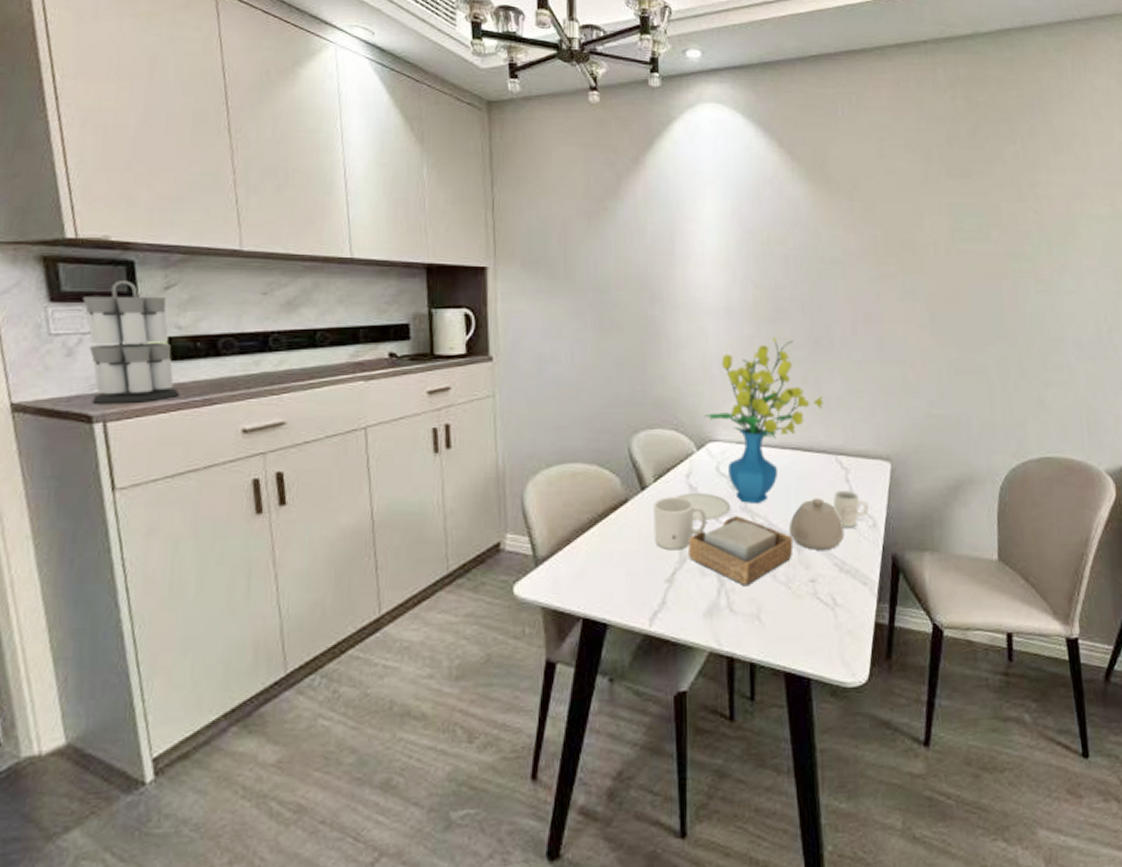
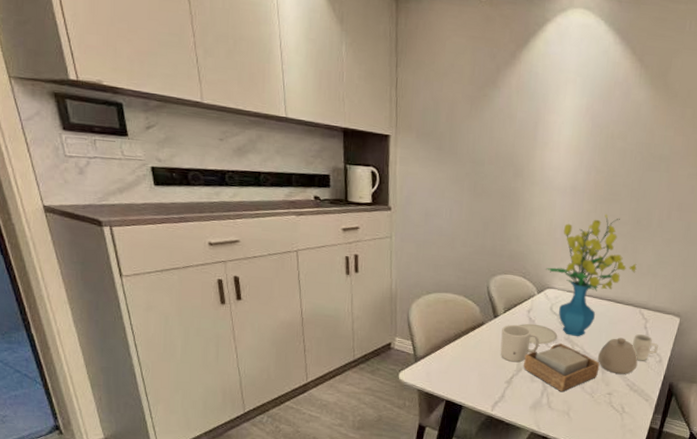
spice rack: present [82,281,179,405] -> none [86,118,162,215]

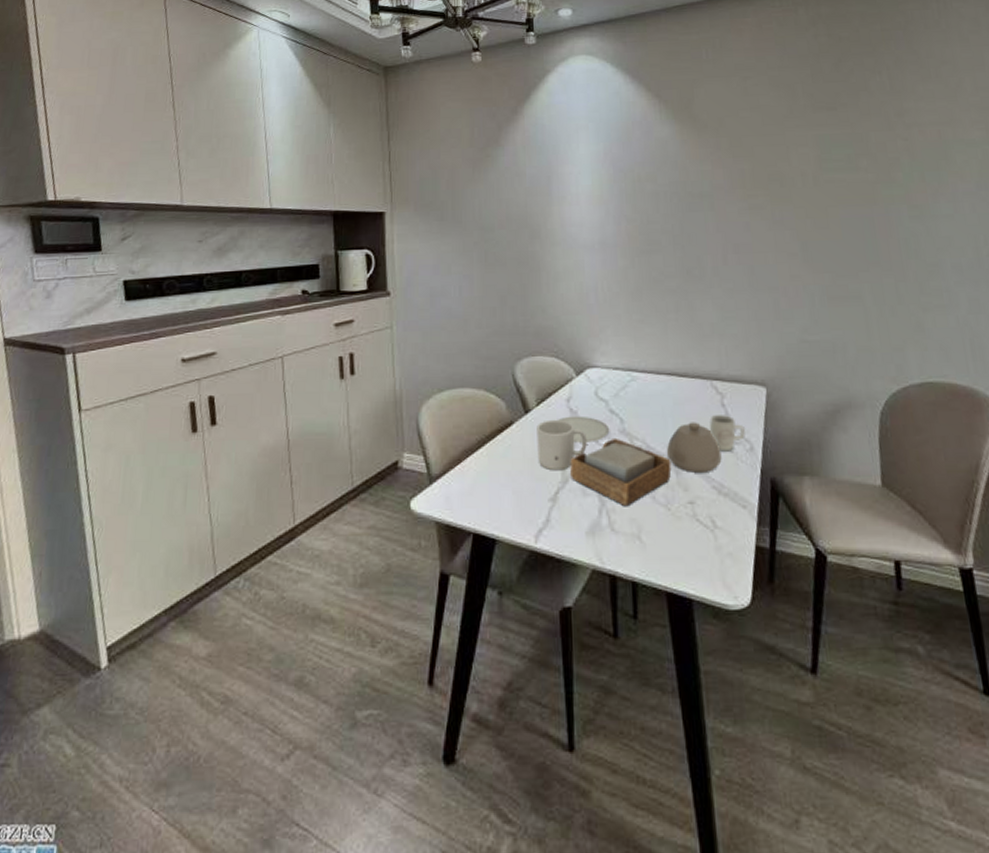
bouquet: present [546,214,637,336] -> none [582,268,697,426]

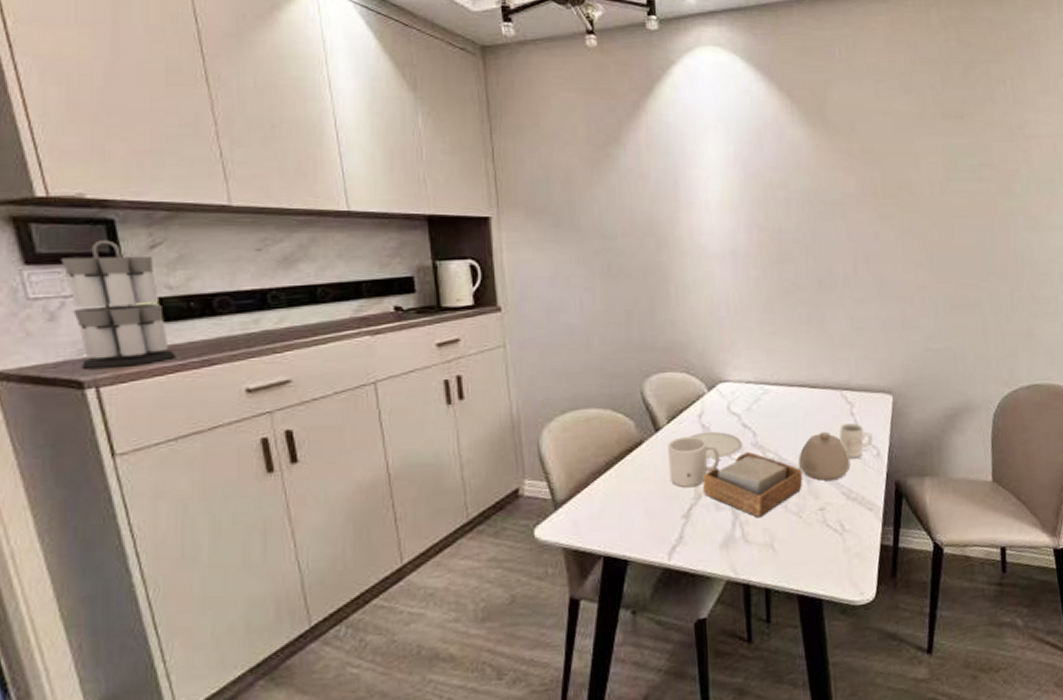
spice rack: none [59,234,132,339] -> present [60,240,175,370]

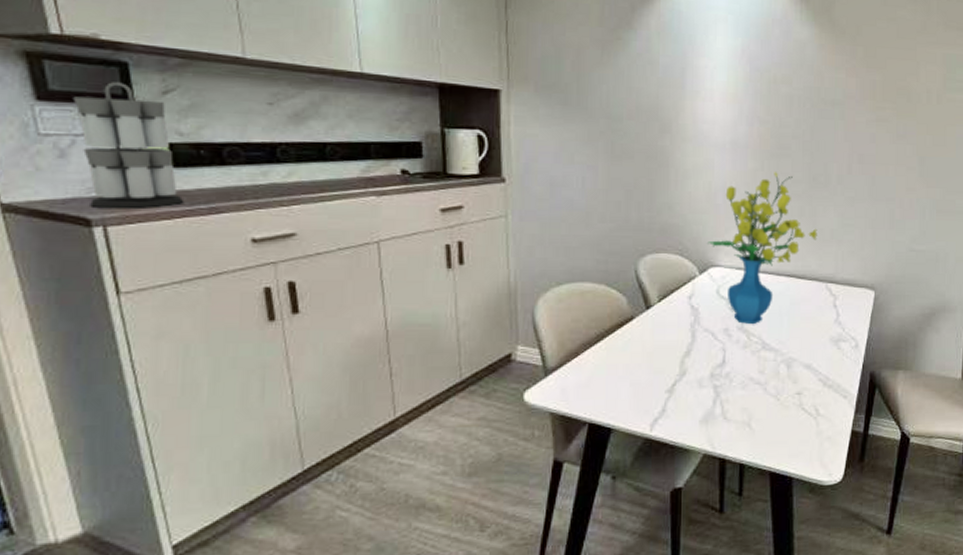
mug: present [668,436,720,488] -> none [657,315,706,364]
plate: present [688,431,743,459] -> none [678,312,729,338]
napkin holder: present [703,451,803,518] -> none [688,334,784,398]
bouquet: none [714,279,828,440] -> present [708,172,817,324]
sugar bowl: present [798,431,851,481] -> none [780,321,830,367]
mug: present [839,422,874,459] -> none [820,314,853,348]

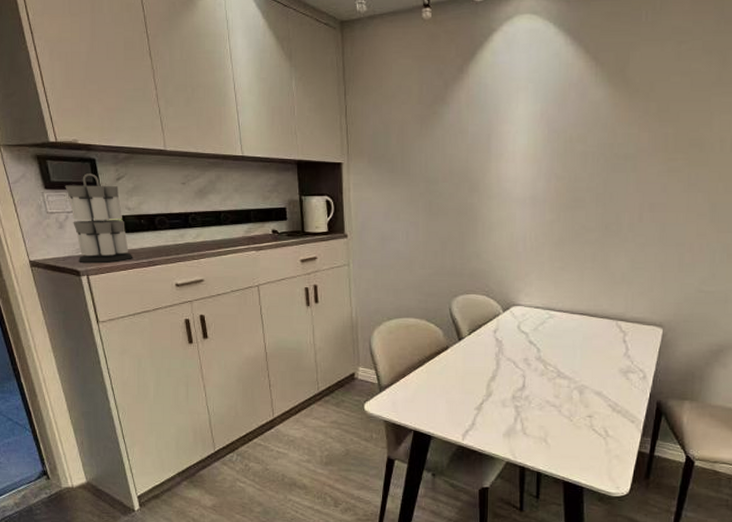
bouquet: present [708,172,817,324] -> none [510,222,609,355]

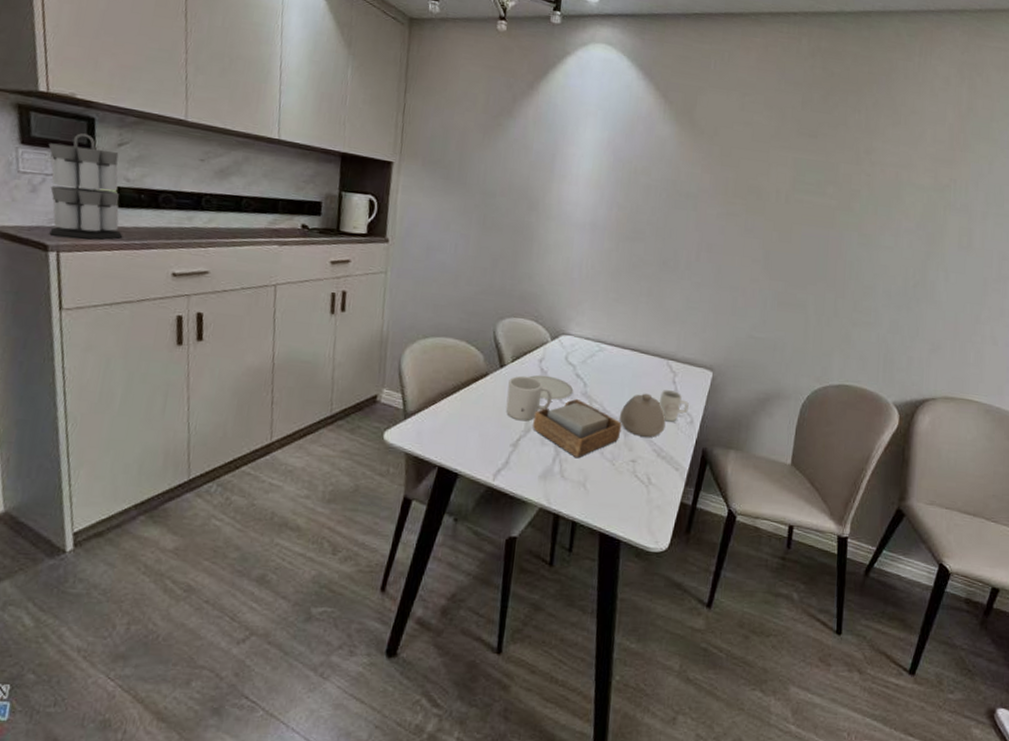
mug: none [467,346,509,387] -> present [506,375,552,421]
plate: none [485,344,528,366] -> present [528,375,574,400]
napkin holder: none [493,363,577,417] -> present [533,398,622,459]
sugar bowl: none [573,354,619,394] -> present [619,393,666,437]
mug: none [610,348,642,379] -> present [658,389,690,422]

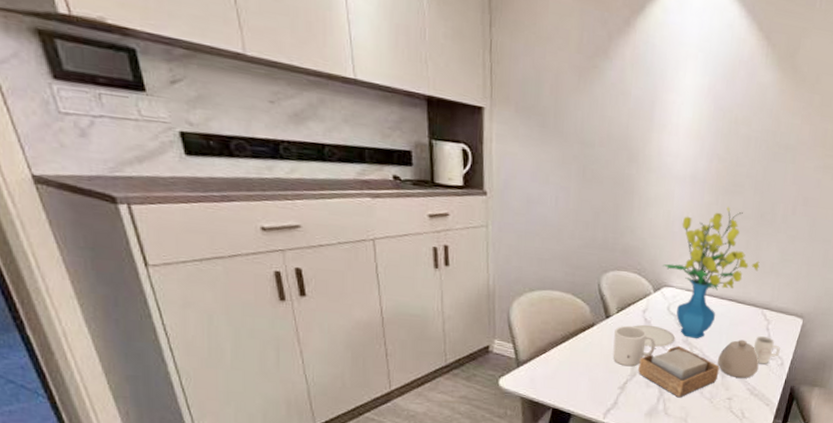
spice rack: present [48,133,122,240] -> none [87,67,197,192]
bouquet: none [561,253,663,391] -> present [663,207,760,338]

